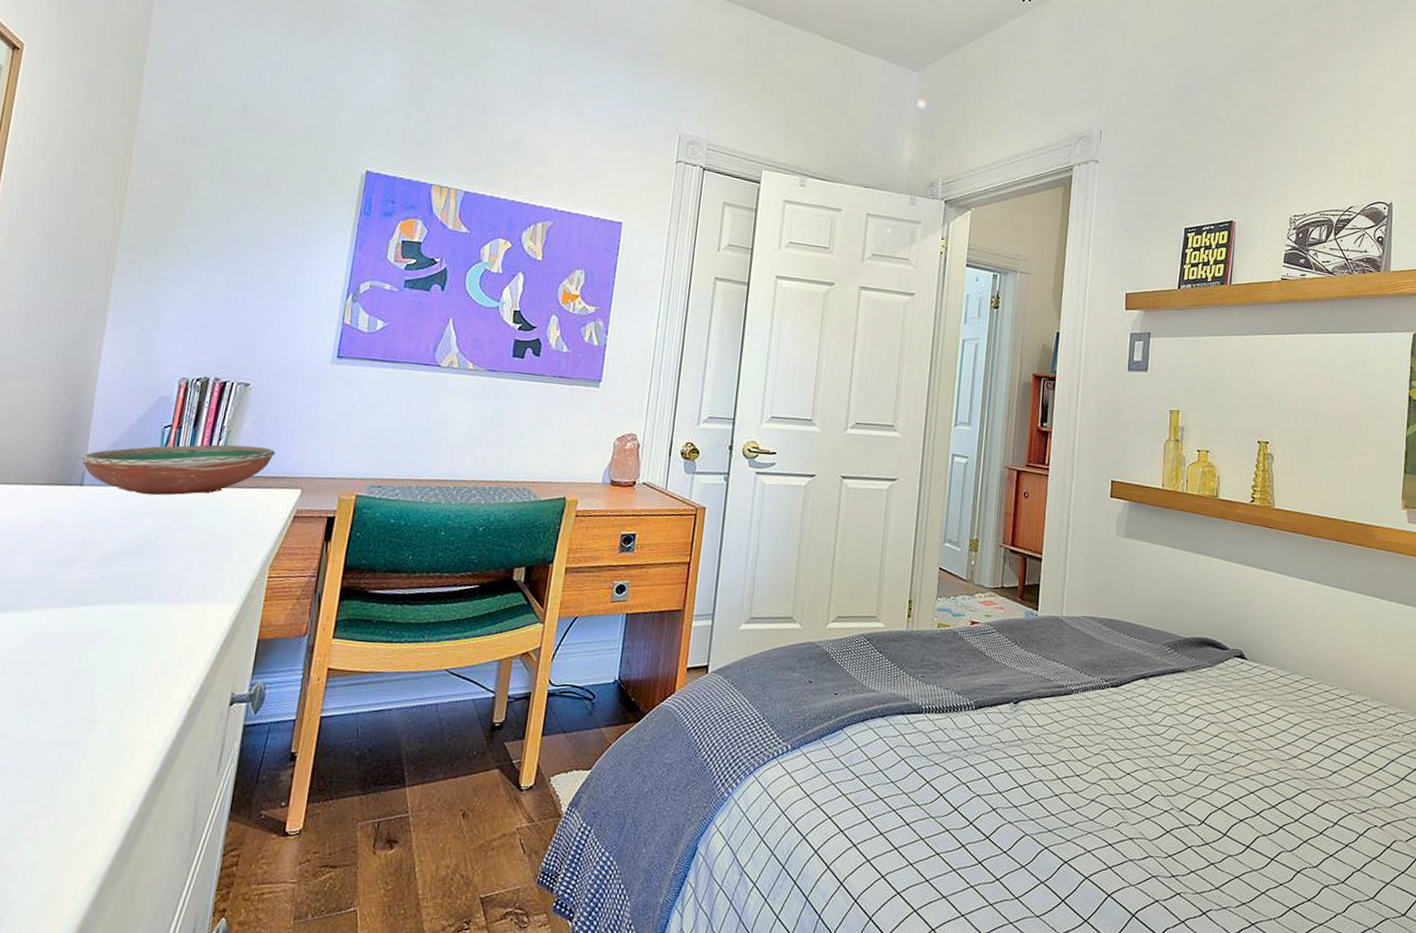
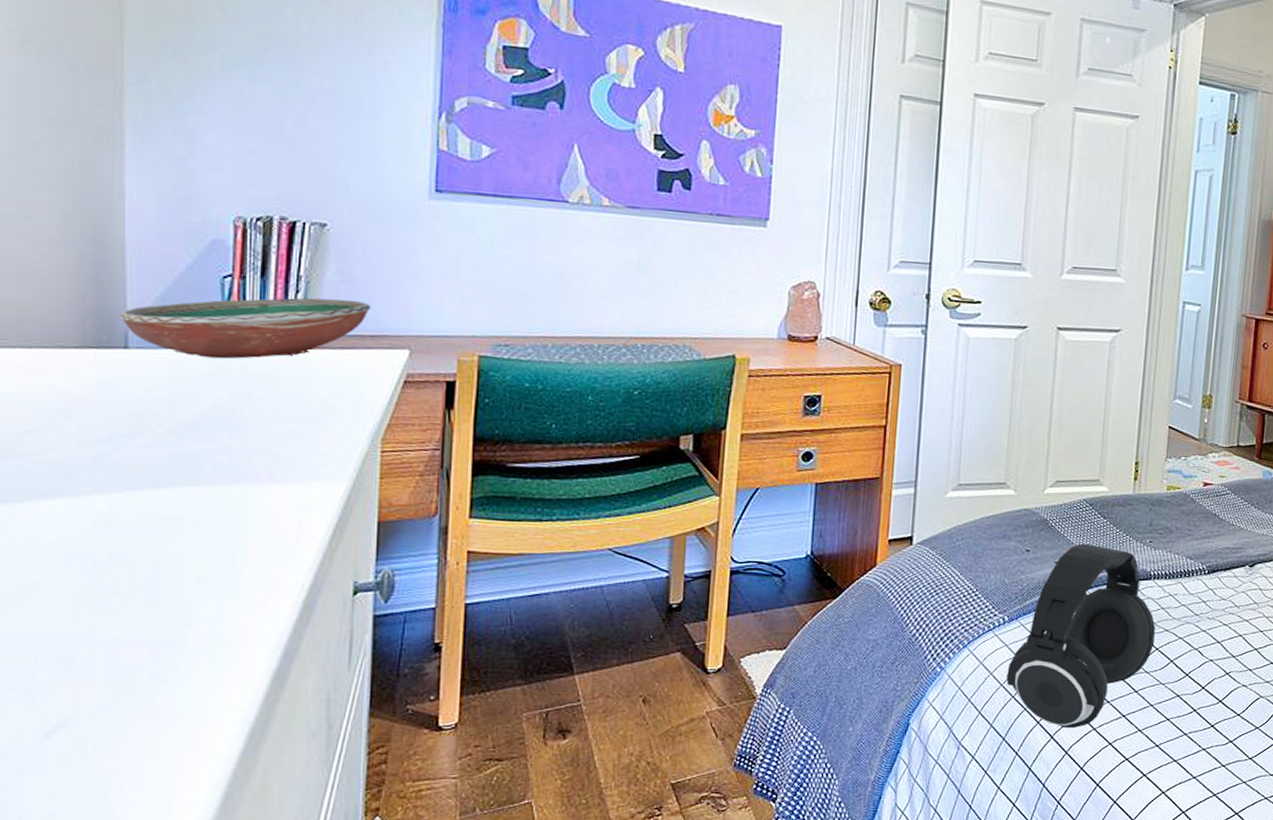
headphones: none [787,676,926,859] -> present [1006,543,1156,729]

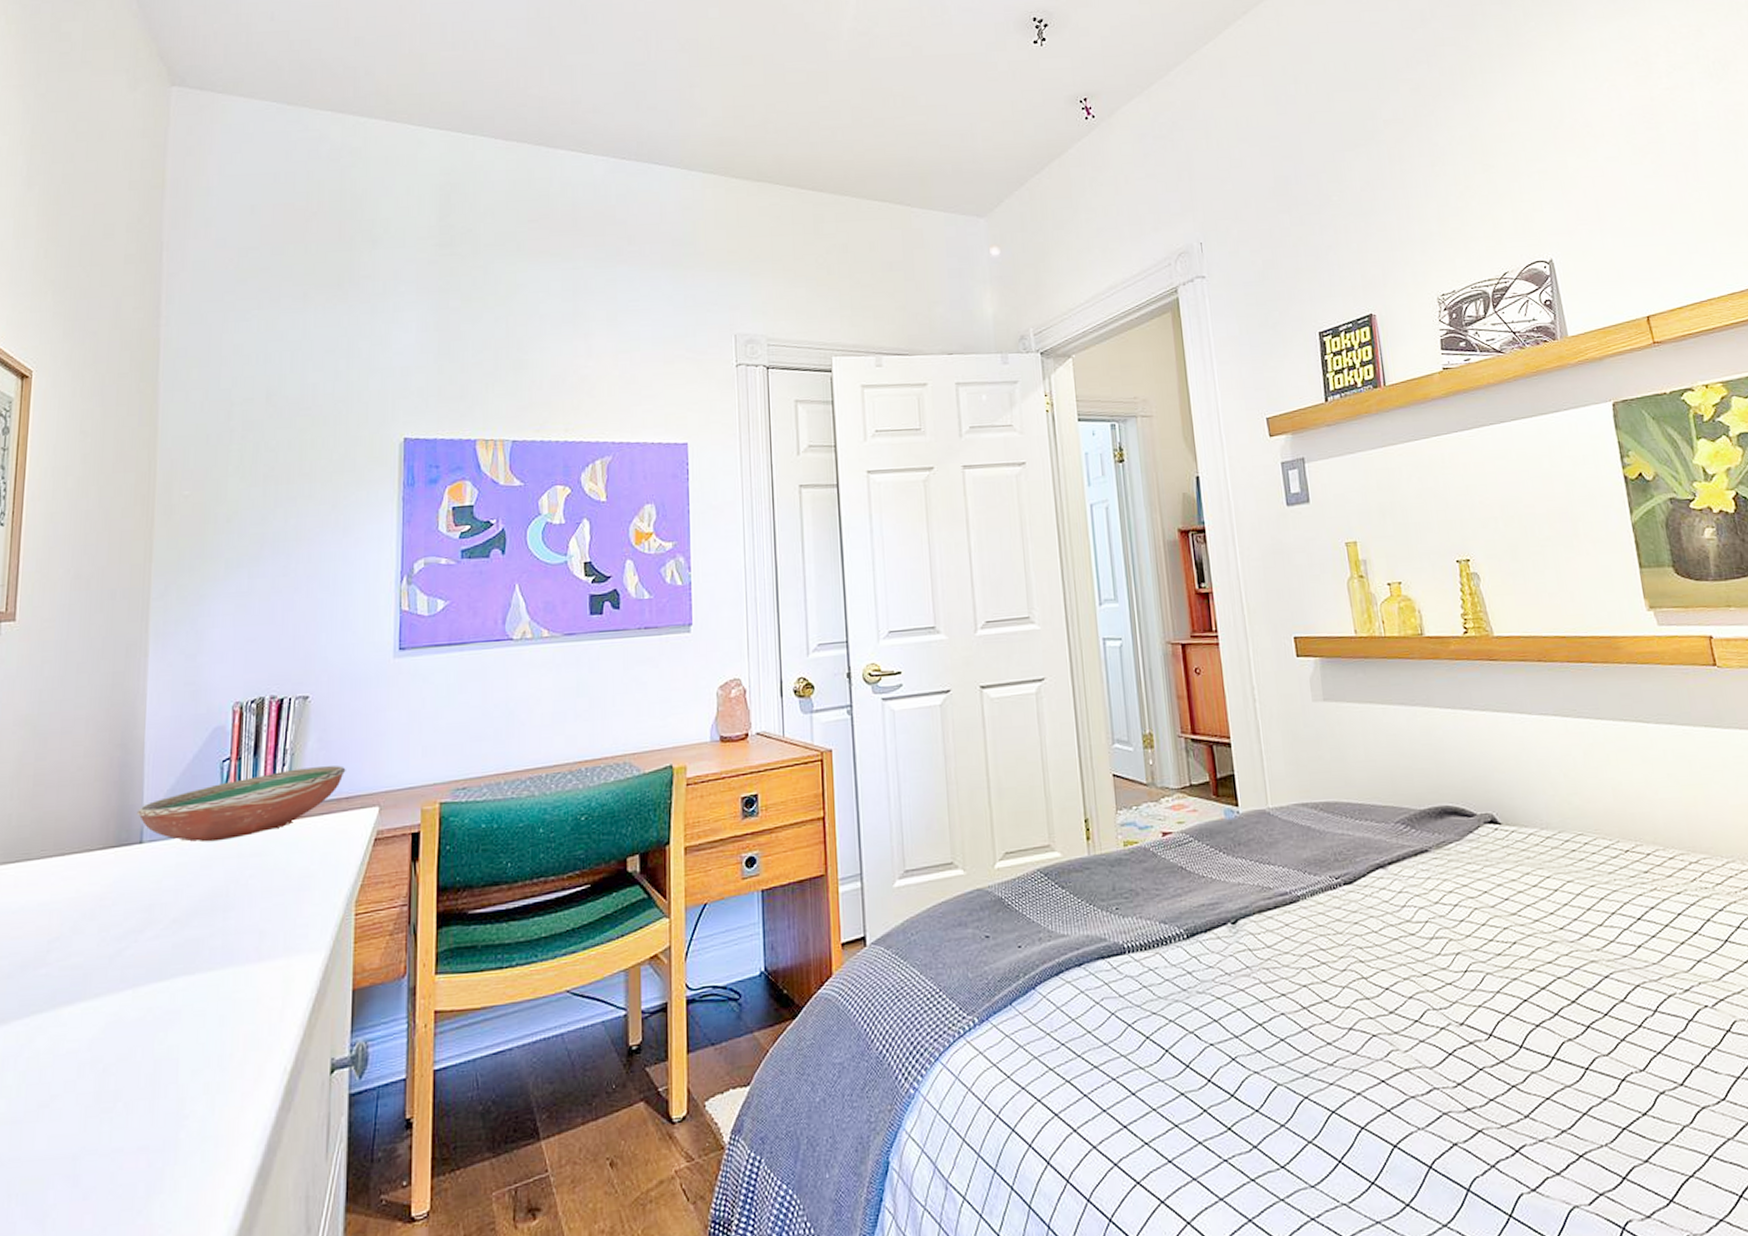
headphones: present [1006,543,1156,729] -> none [986,920,1144,1150]

